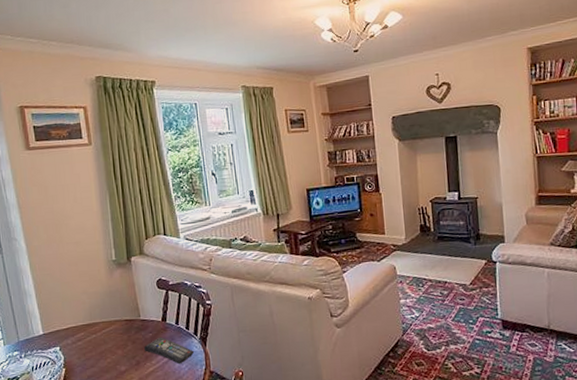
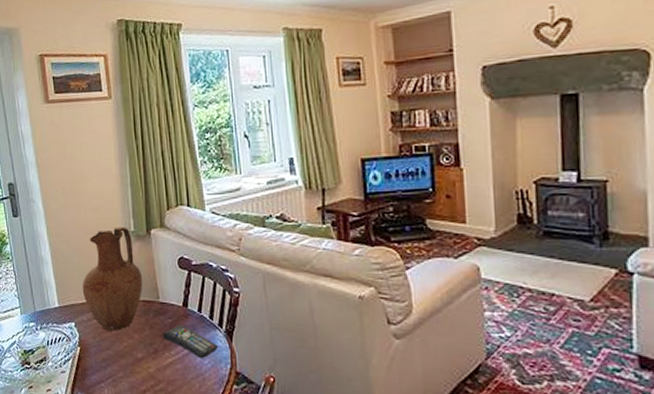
vase: none [66,256,125,351] -> present [82,226,143,331]

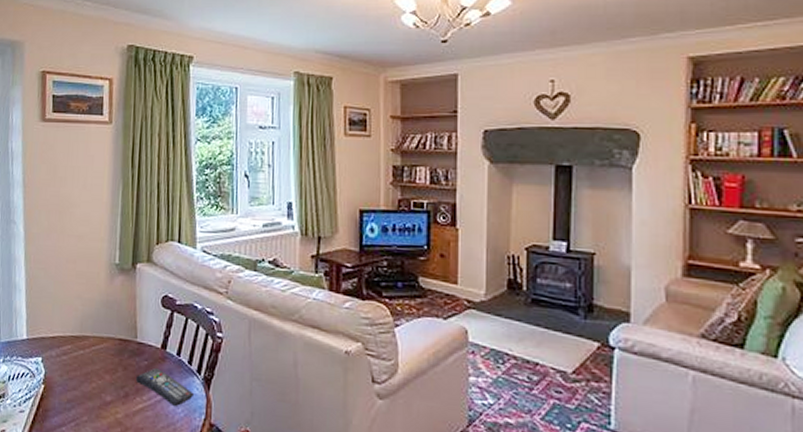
vase: present [82,226,143,331] -> none [55,257,122,370]

